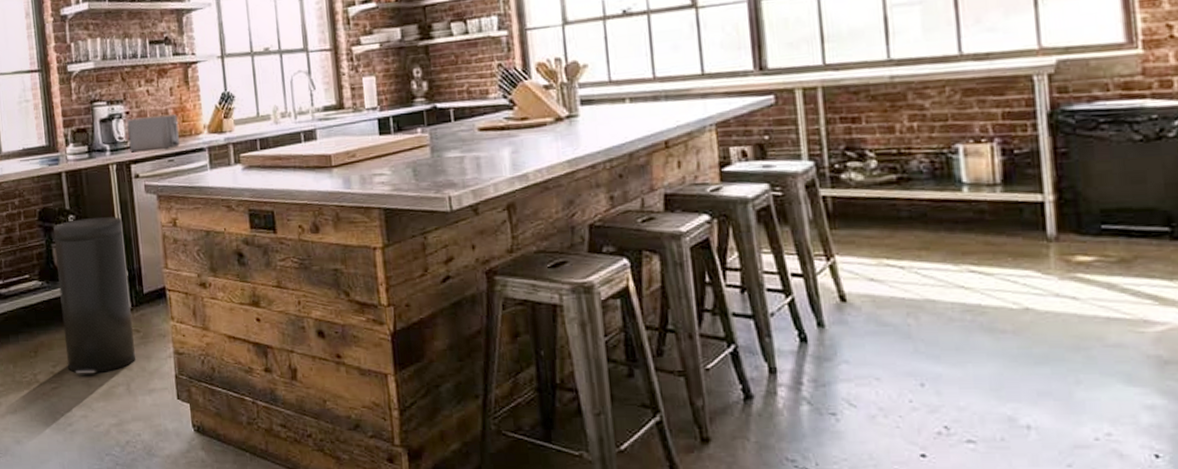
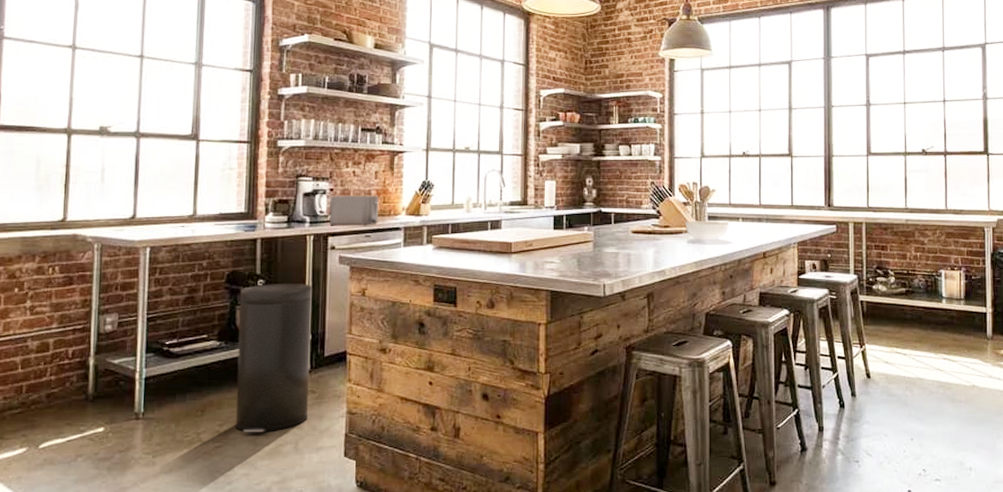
bowl: none [548,104,612,133] -> present [685,221,729,240]

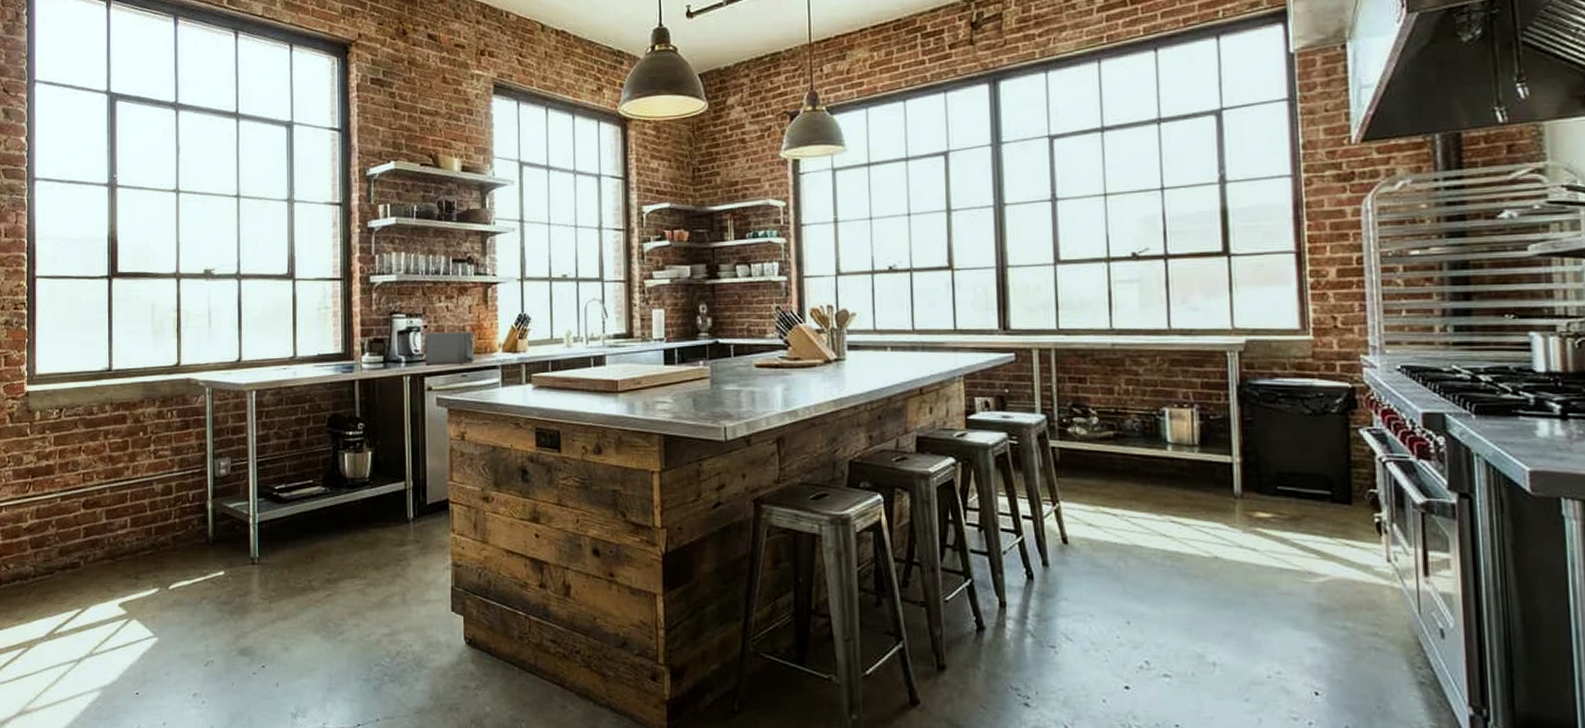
pedal bin: present [235,284,313,433] -> none [341,427,414,583]
bowl: present [685,221,729,240] -> none [819,351,875,375]

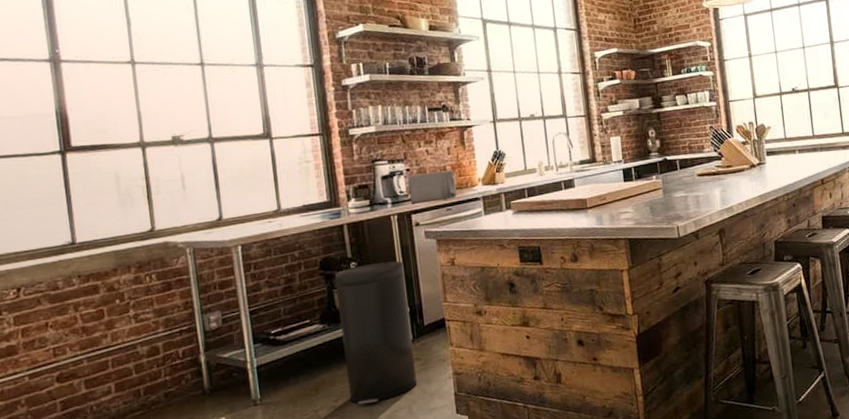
pedal bin: none [341,427,414,583] -> present [334,260,417,405]

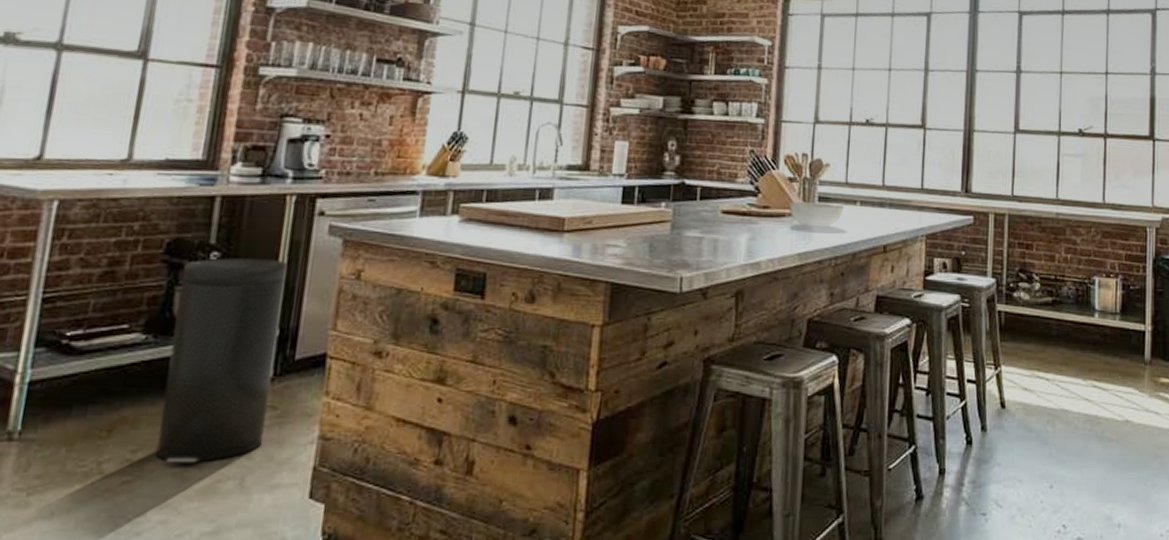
toaster: present [407,170,457,204] -> none [320,143,393,187]
bowl: none [745,155,787,176] -> present [789,201,844,228]

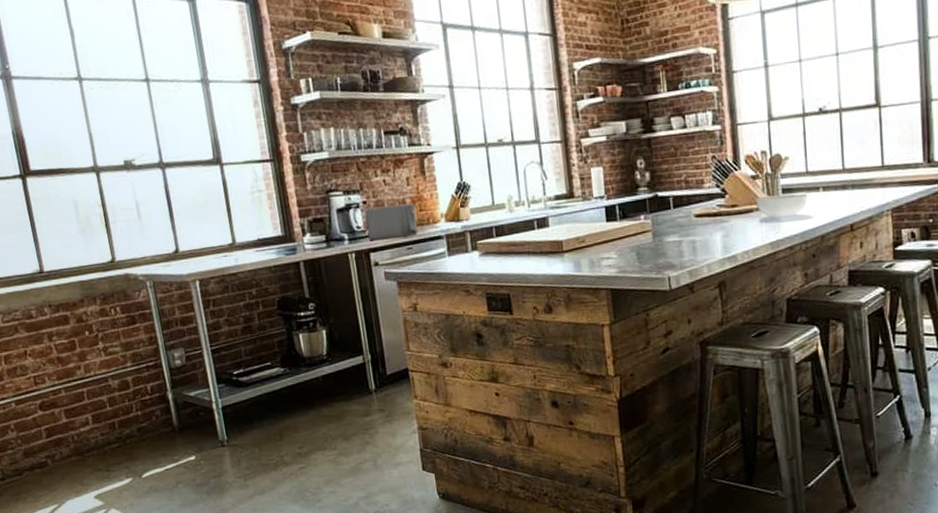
pedal bin: present [155,258,289,463] -> none [293,303,381,454]
toaster: none [320,143,393,187] -> present [364,203,418,241]

